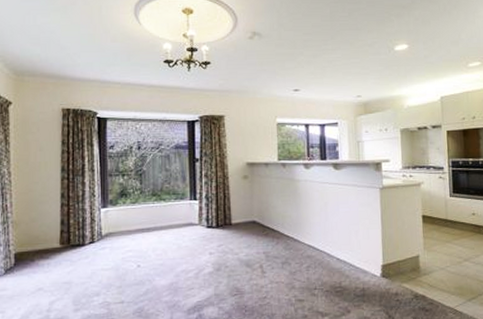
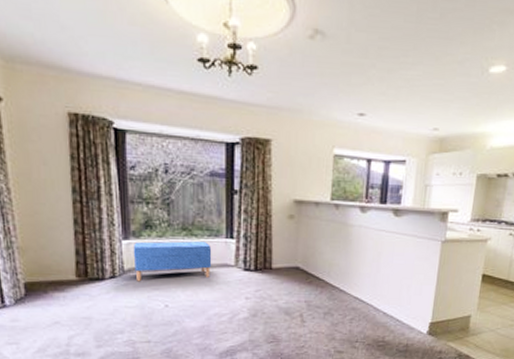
bench: none [110,205,179,245] -> present [133,241,212,282]

